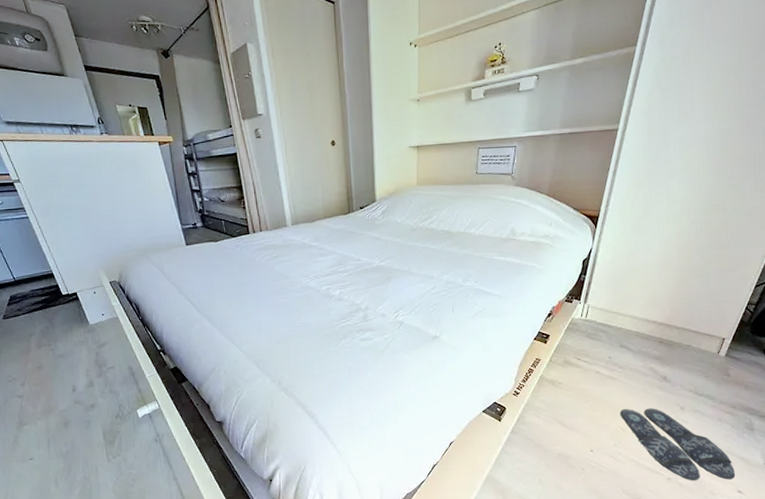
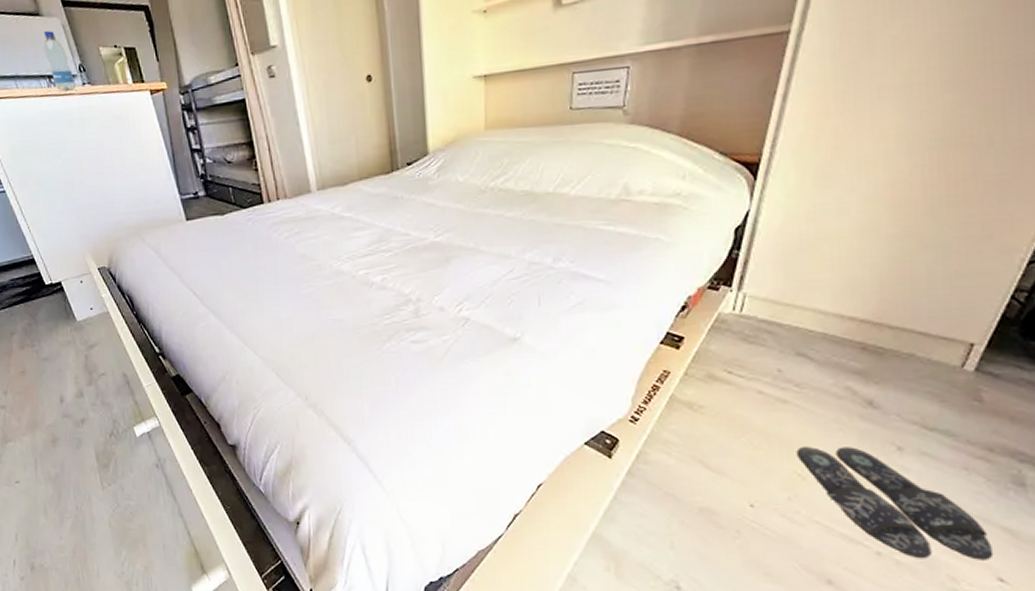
bottle: none [67,89,95,139] -> present [43,31,76,93]

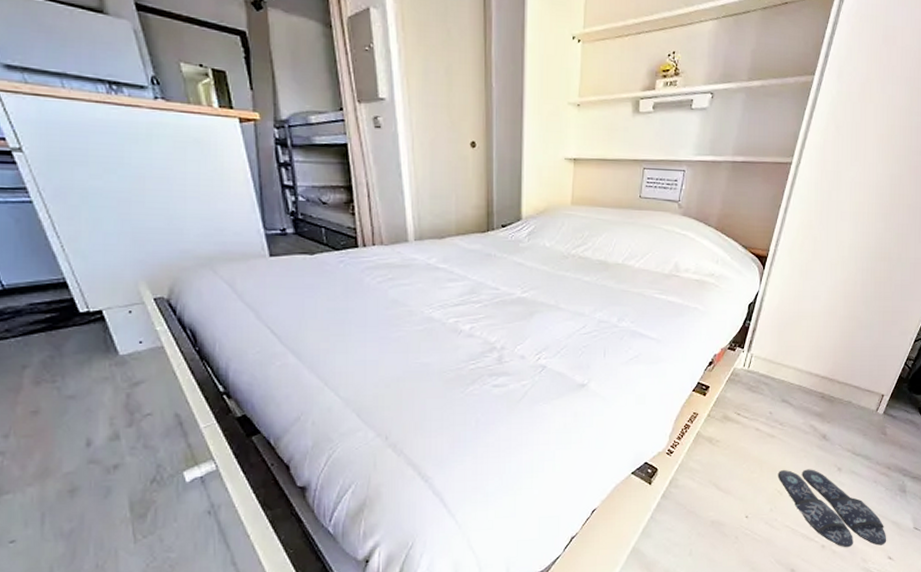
bottle: present [43,31,76,93] -> none [105,32,146,104]

